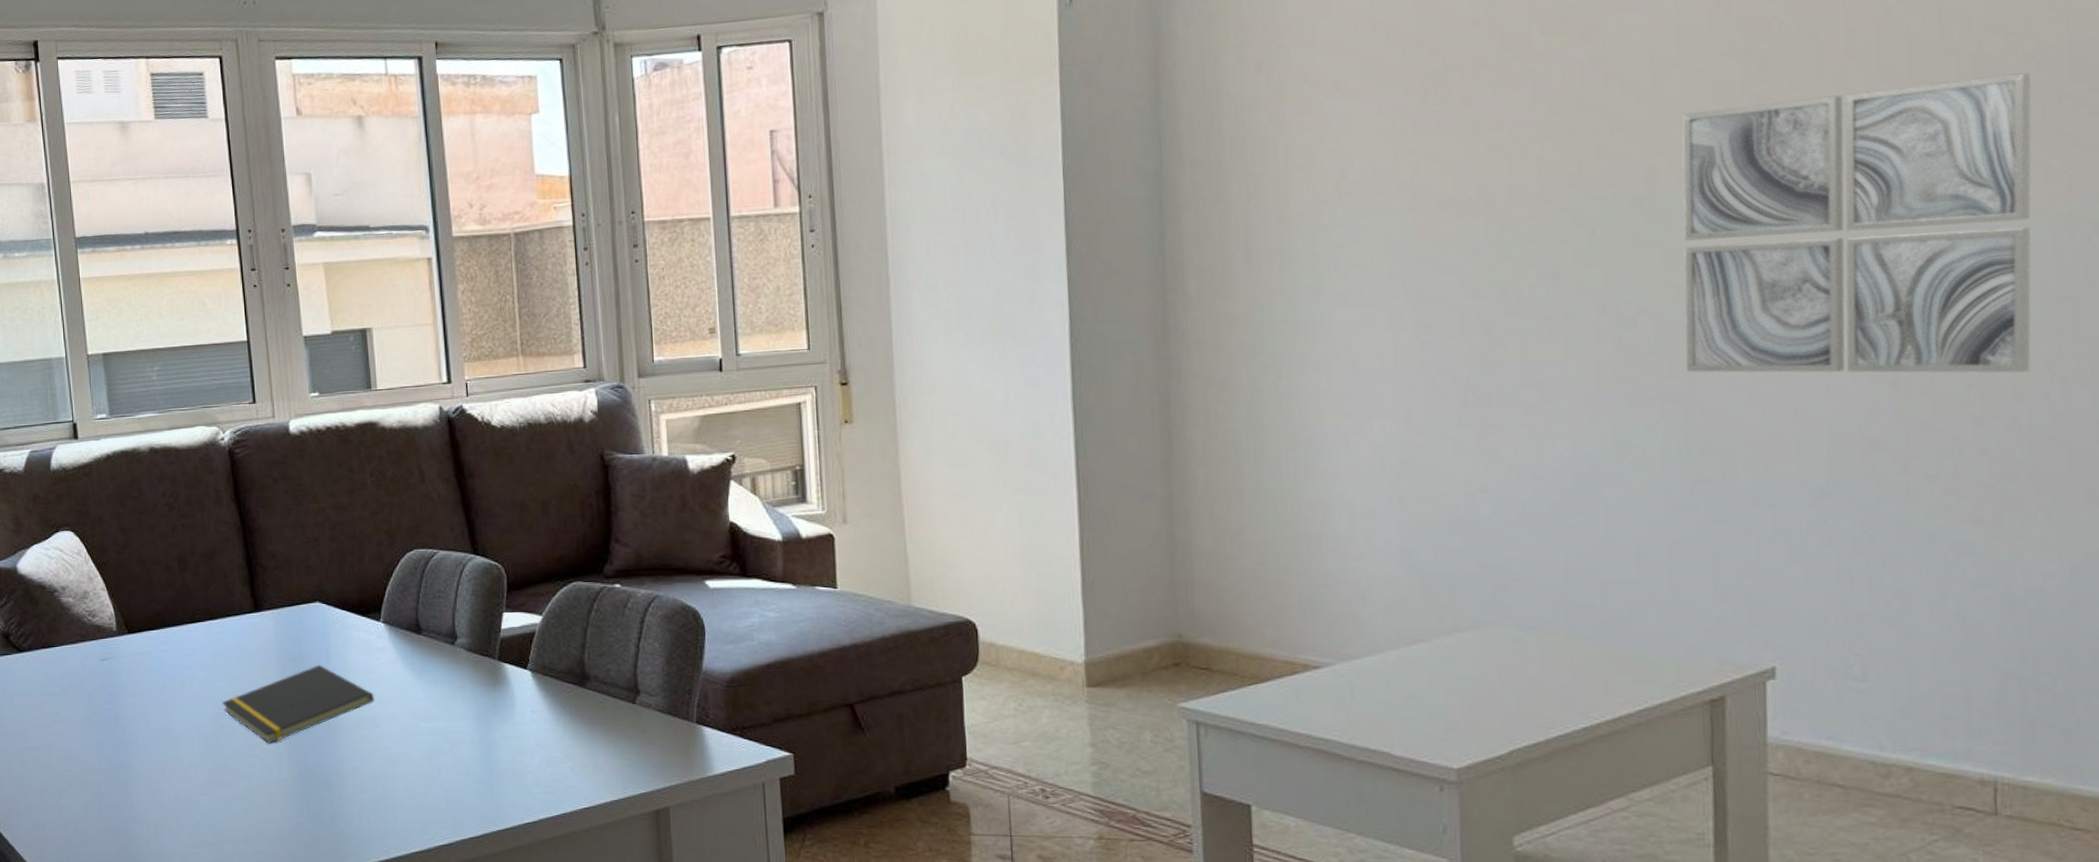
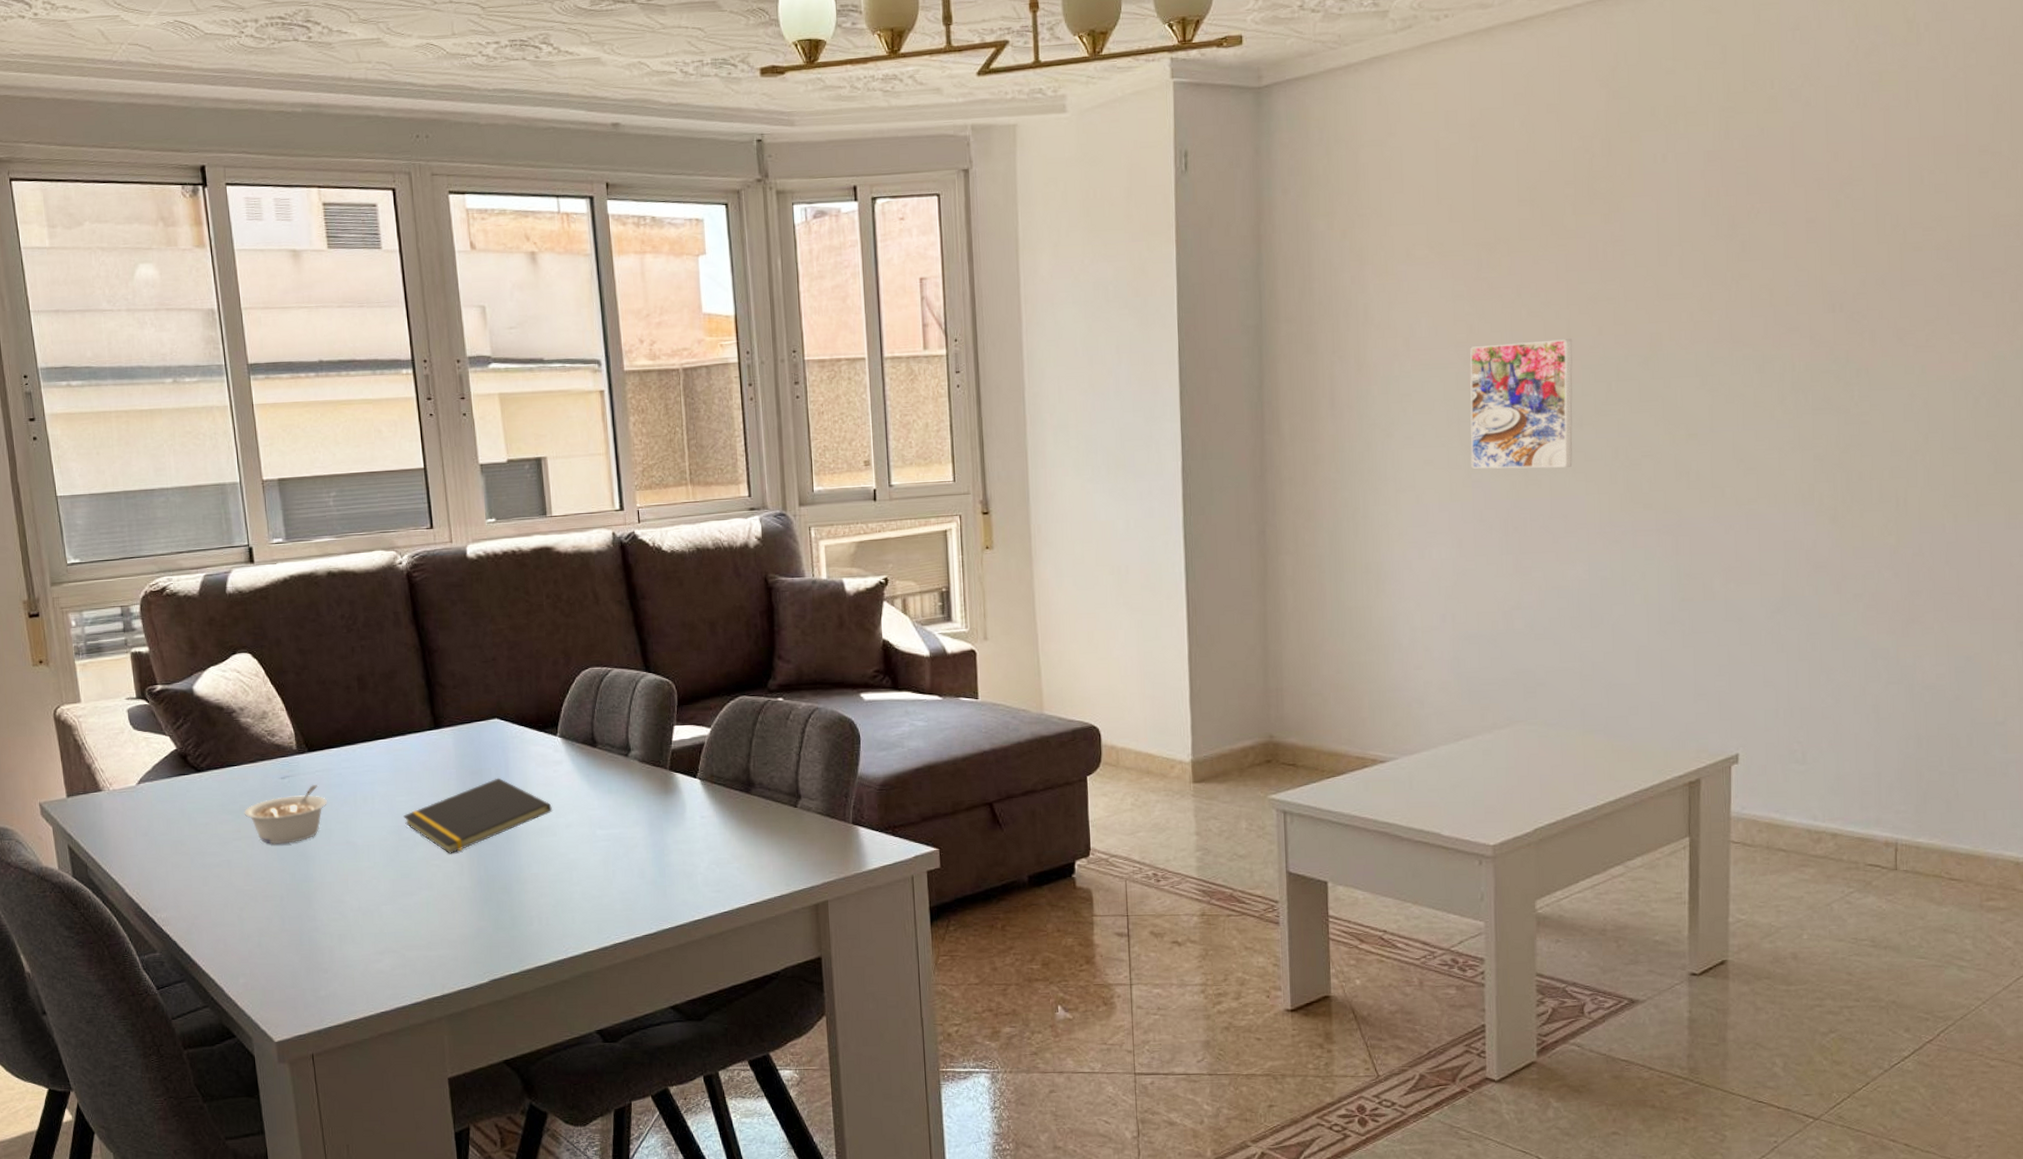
legume: none [64,668,146,728] -> present [244,785,327,844]
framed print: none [1416,177,1548,330] -> present [1470,339,1573,469]
wall art: present [1682,72,2032,373] -> none [1677,261,1941,510]

